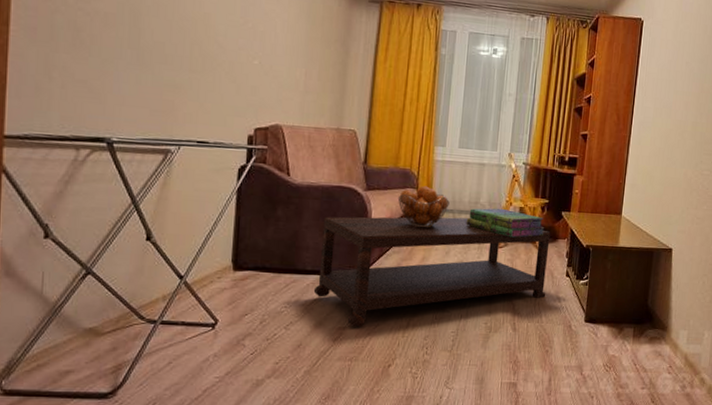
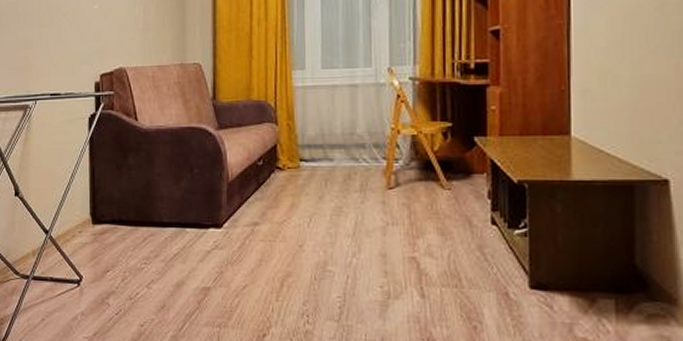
coffee table: present [313,216,551,327] -> none [172,154,464,288]
fruit basket: present [397,185,450,227] -> none [254,118,317,167]
stack of books: present [466,208,545,238] -> none [341,138,451,175]

